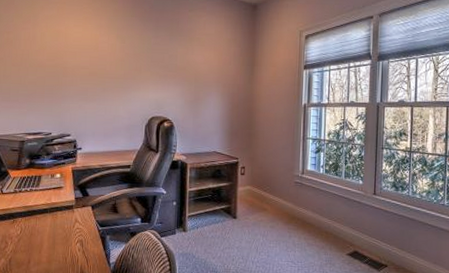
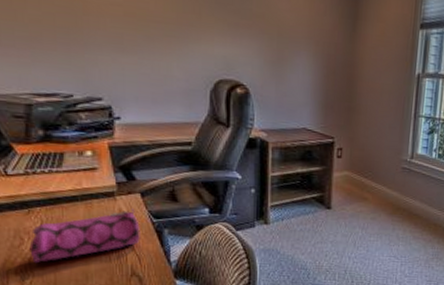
pencil case: none [11,218,89,263] -> present [29,208,140,264]

